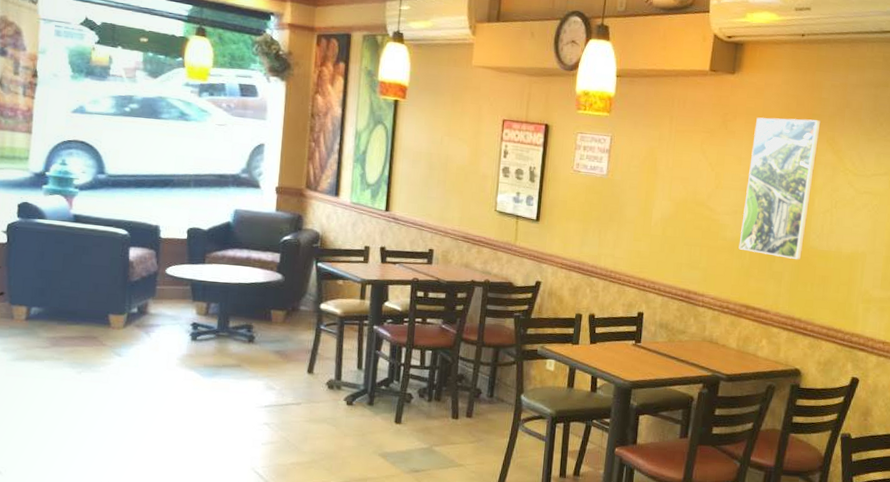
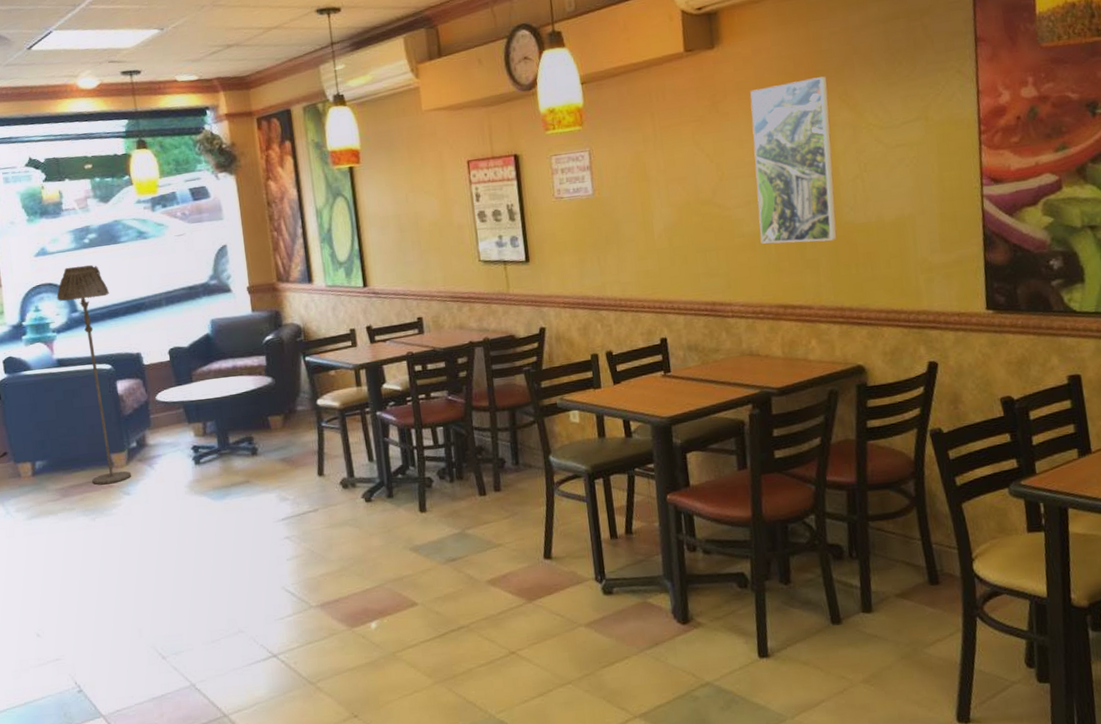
floor lamp: none [85,130,140,343] -> present [57,265,132,485]

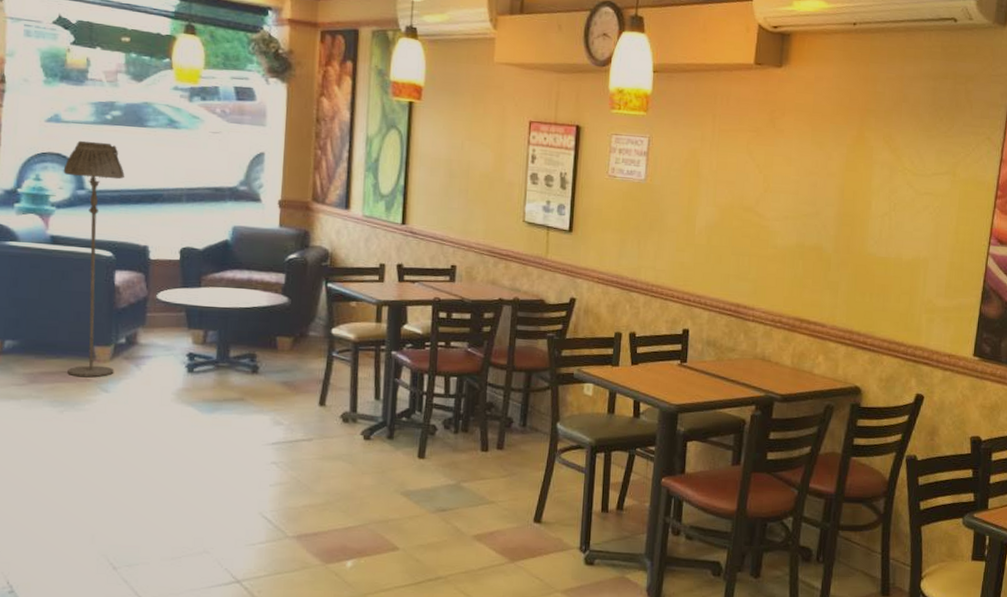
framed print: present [750,76,837,244] -> none [791,114,876,268]

